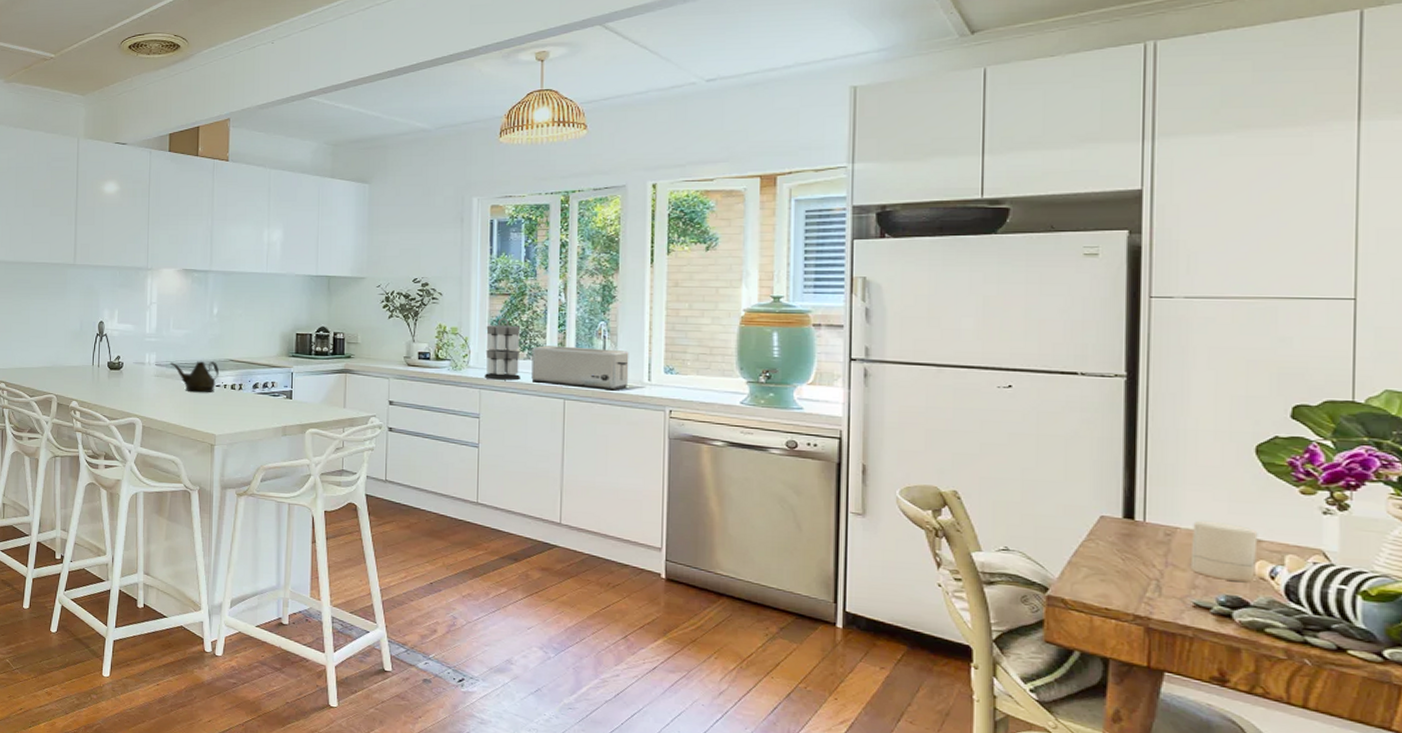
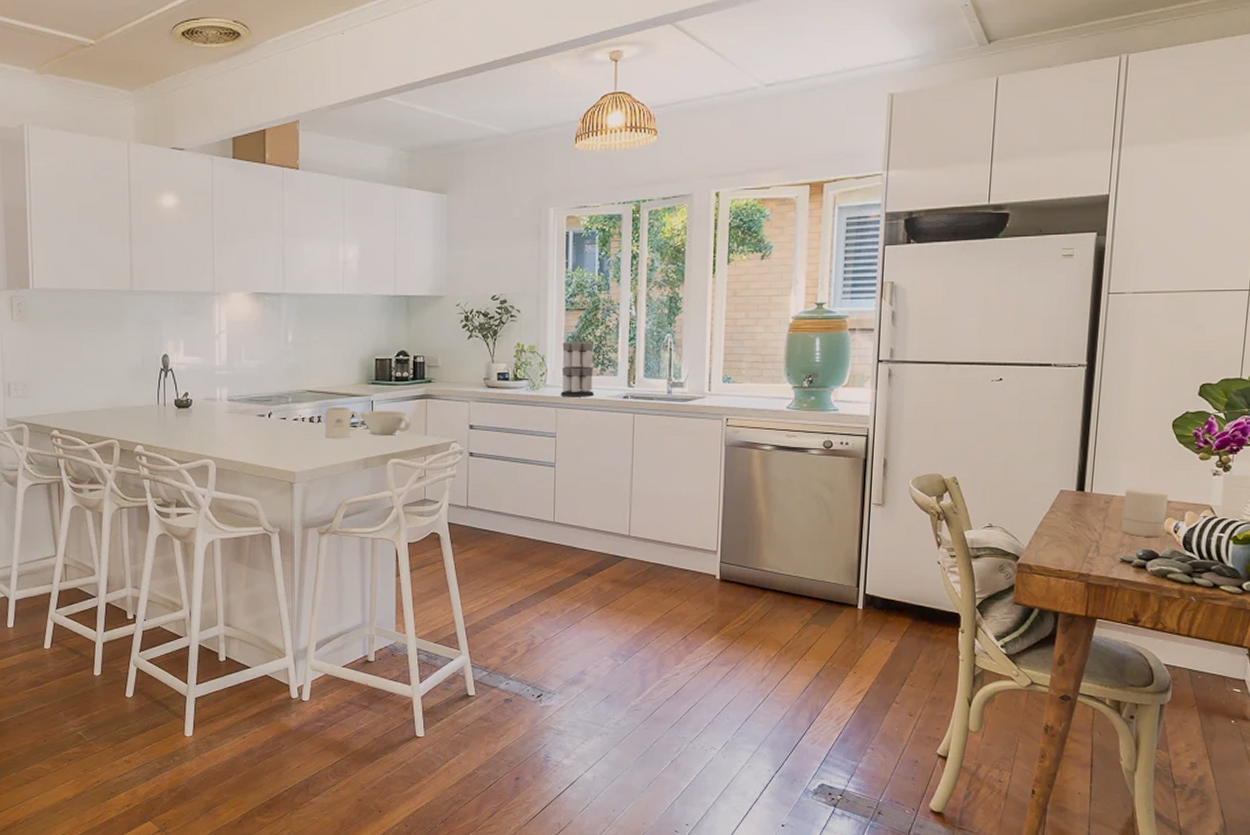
teapot: present [169,361,220,393] -> none [243,393,297,428]
mug: none [245,376,281,407] -> present [324,407,361,439]
cup: none [280,381,329,406] -> present [360,410,411,436]
toaster: present [531,345,629,391] -> none [604,360,692,403]

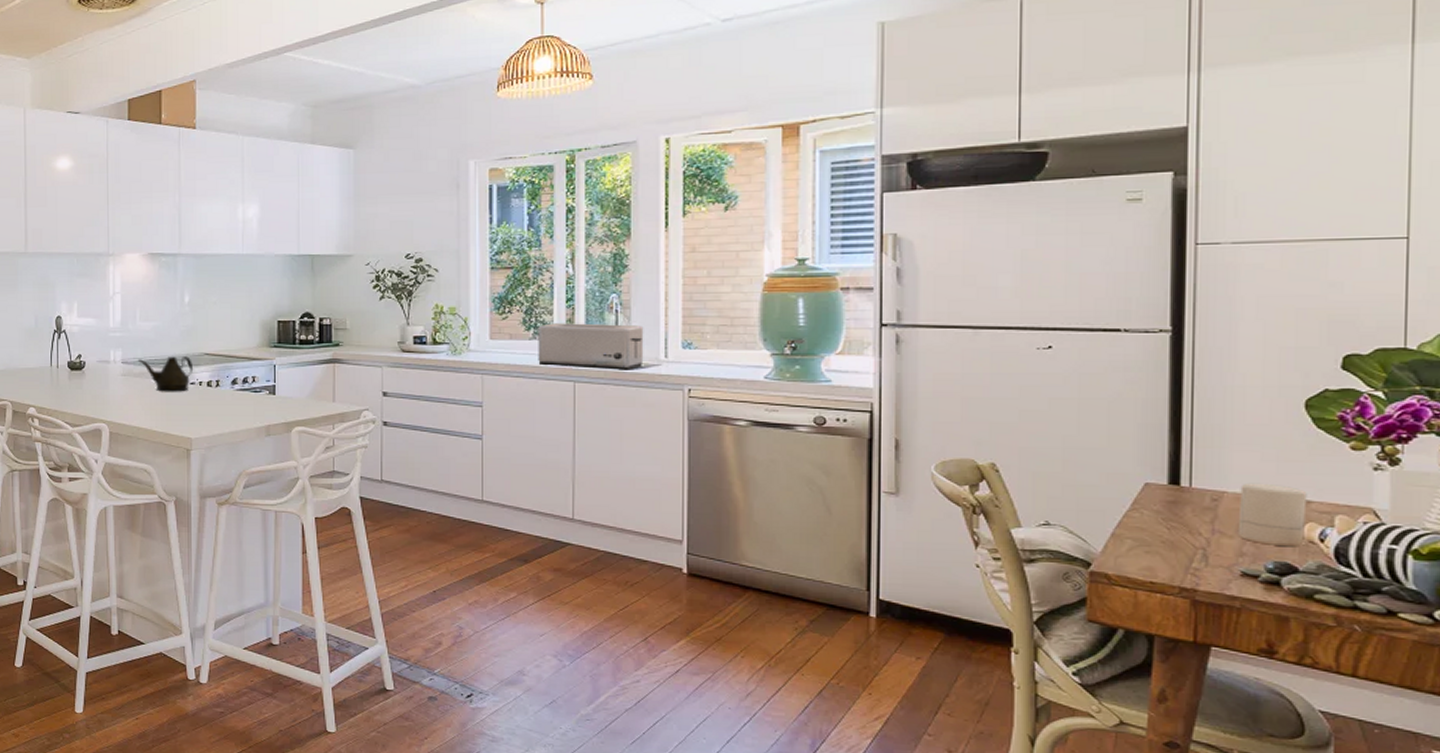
teapot: none [243,393,297,428] -> present [137,356,194,392]
mug: present [324,407,361,439] -> none [223,371,263,404]
cup: present [360,410,411,436] -> none [262,375,317,402]
spice rack: present [560,333,594,397] -> none [486,294,526,363]
toaster: none [604,360,692,403] -> present [538,323,644,370]

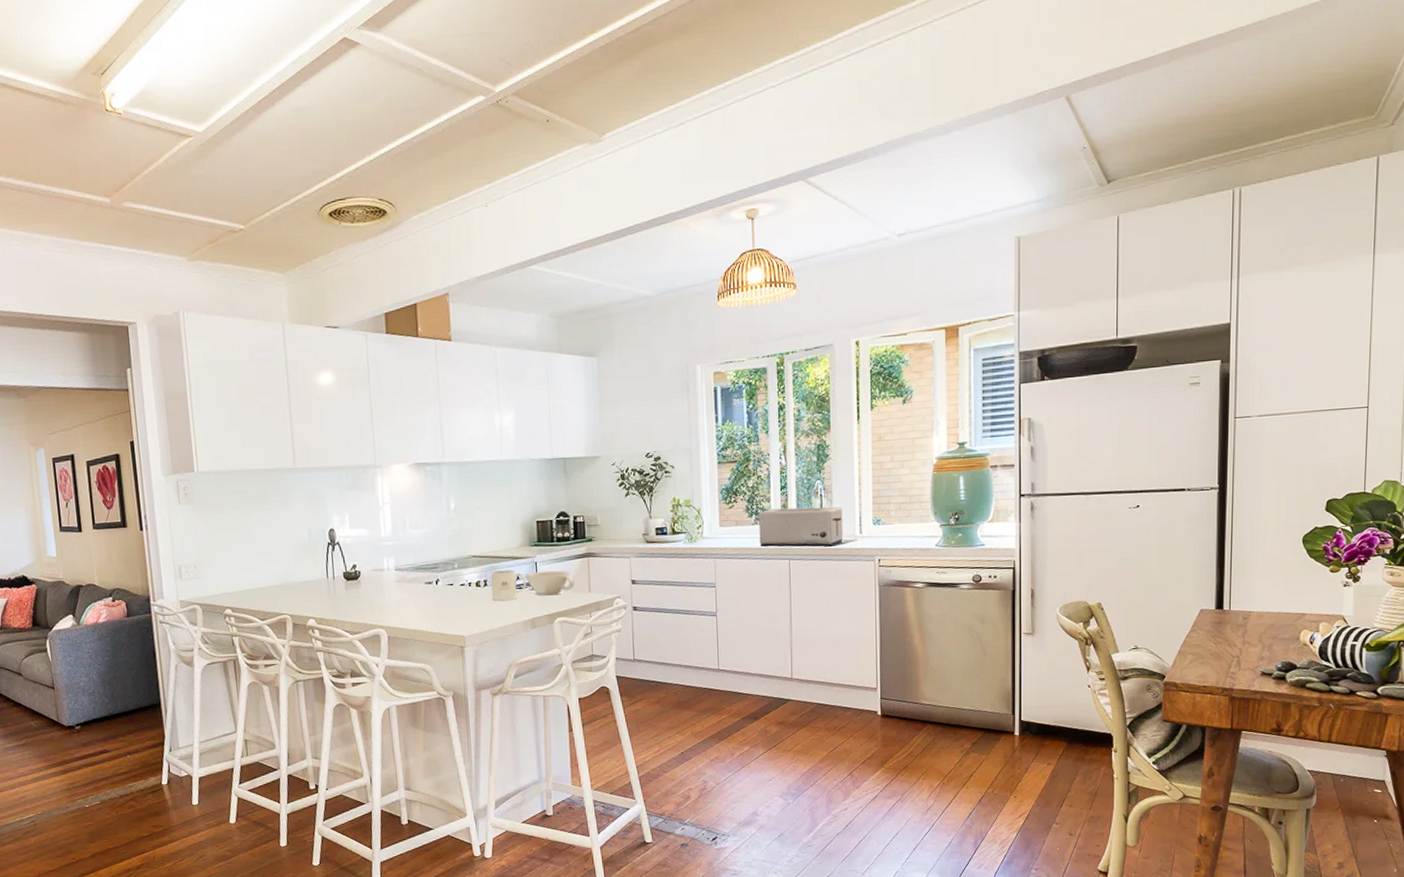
teapot: present [137,356,194,392] -> none [409,560,463,595]
mug: none [223,371,263,404] -> present [490,569,527,602]
cup: none [262,375,317,402] -> present [525,570,575,596]
candle: present [1237,483,1307,547] -> none [1259,602,1303,650]

